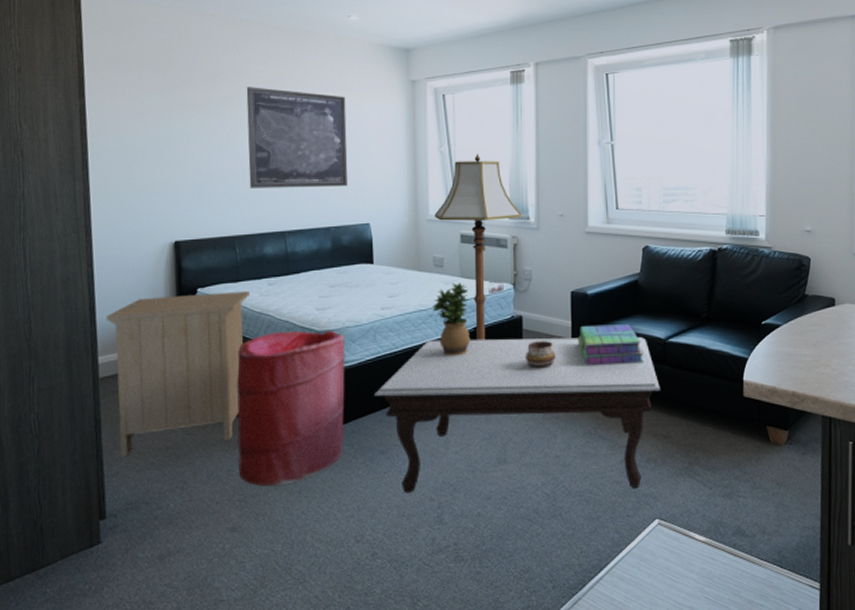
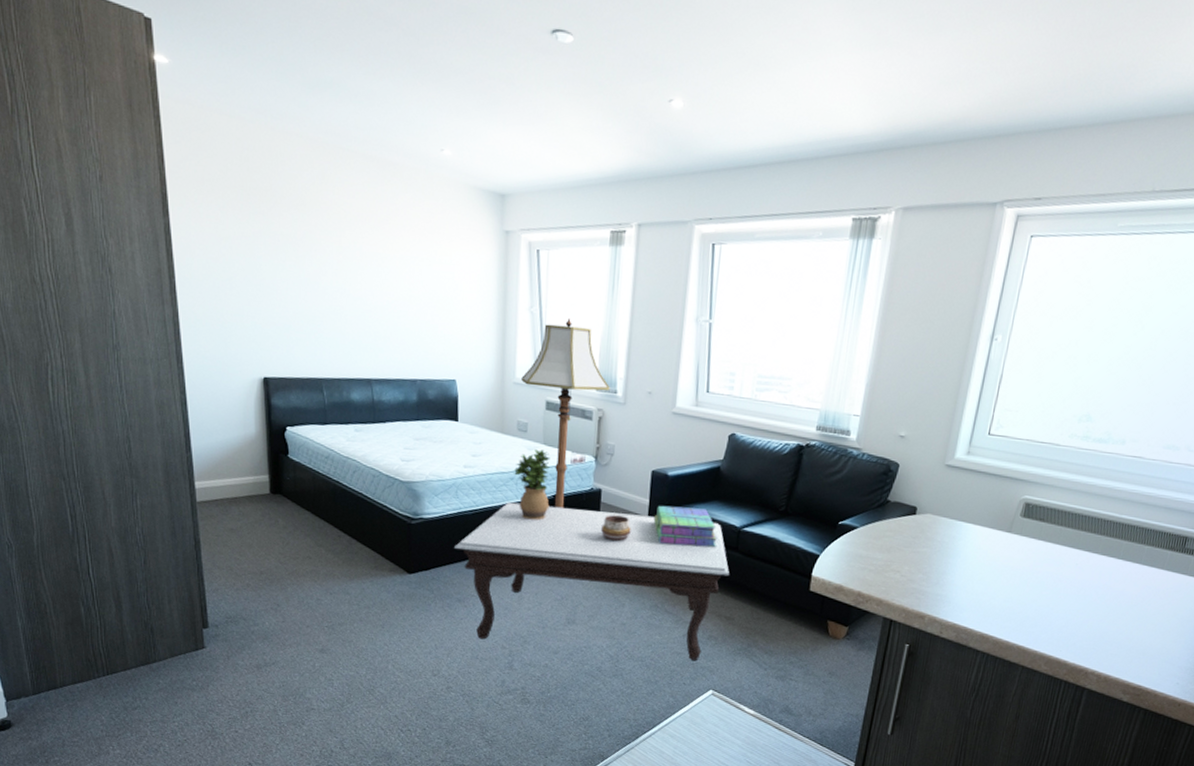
nightstand: present [106,291,250,457] -> none [200,430,337,576]
laundry hamper: present [236,330,346,486] -> none [325,477,428,618]
wall art: present [246,87,348,188] -> none [333,220,436,339]

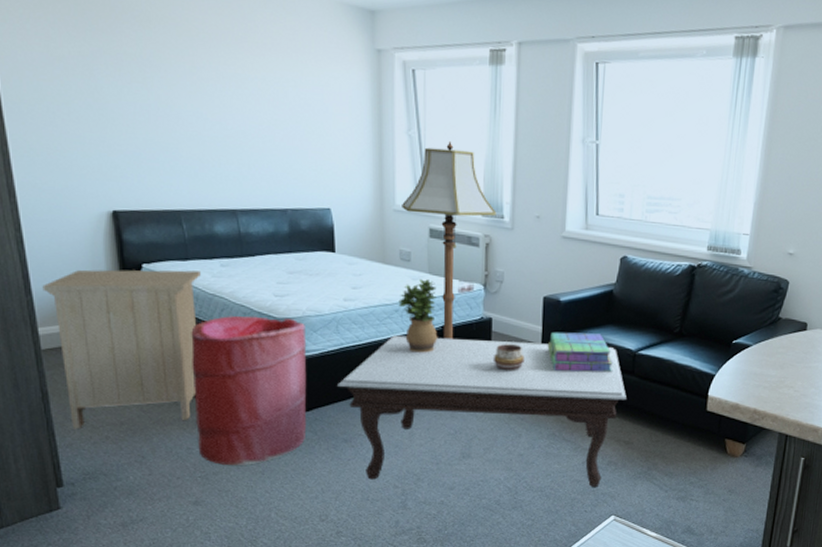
nightstand: none [200,430,337,576] -> present [42,269,201,429]
laundry hamper: none [325,477,428,618] -> present [191,316,307,465]

